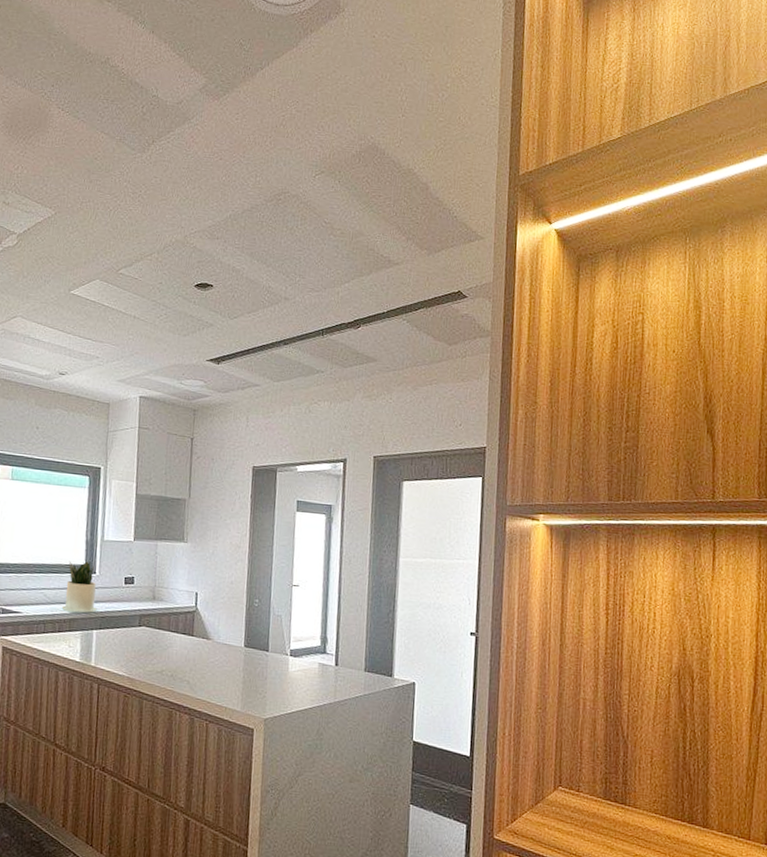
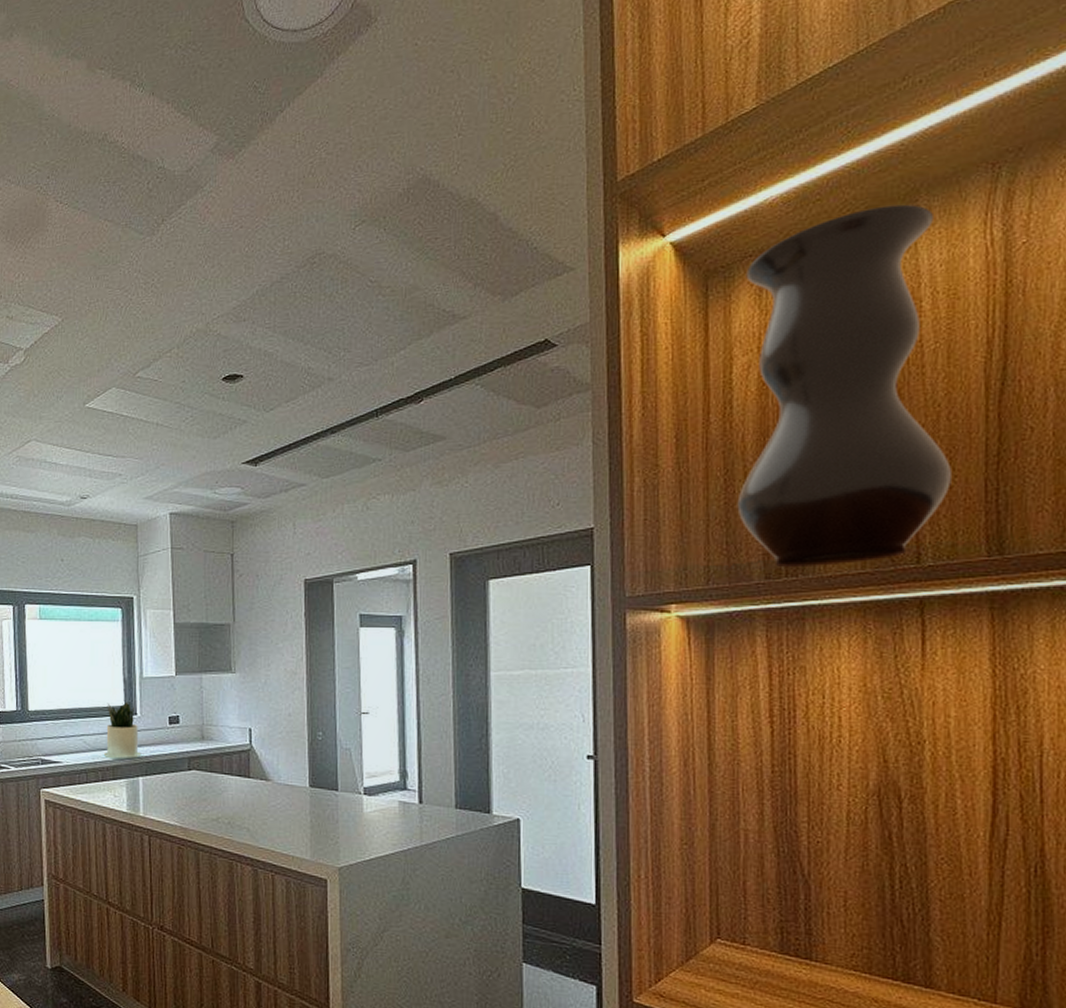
vase: none [591,227,738,495] -> present [737,204,951,567]

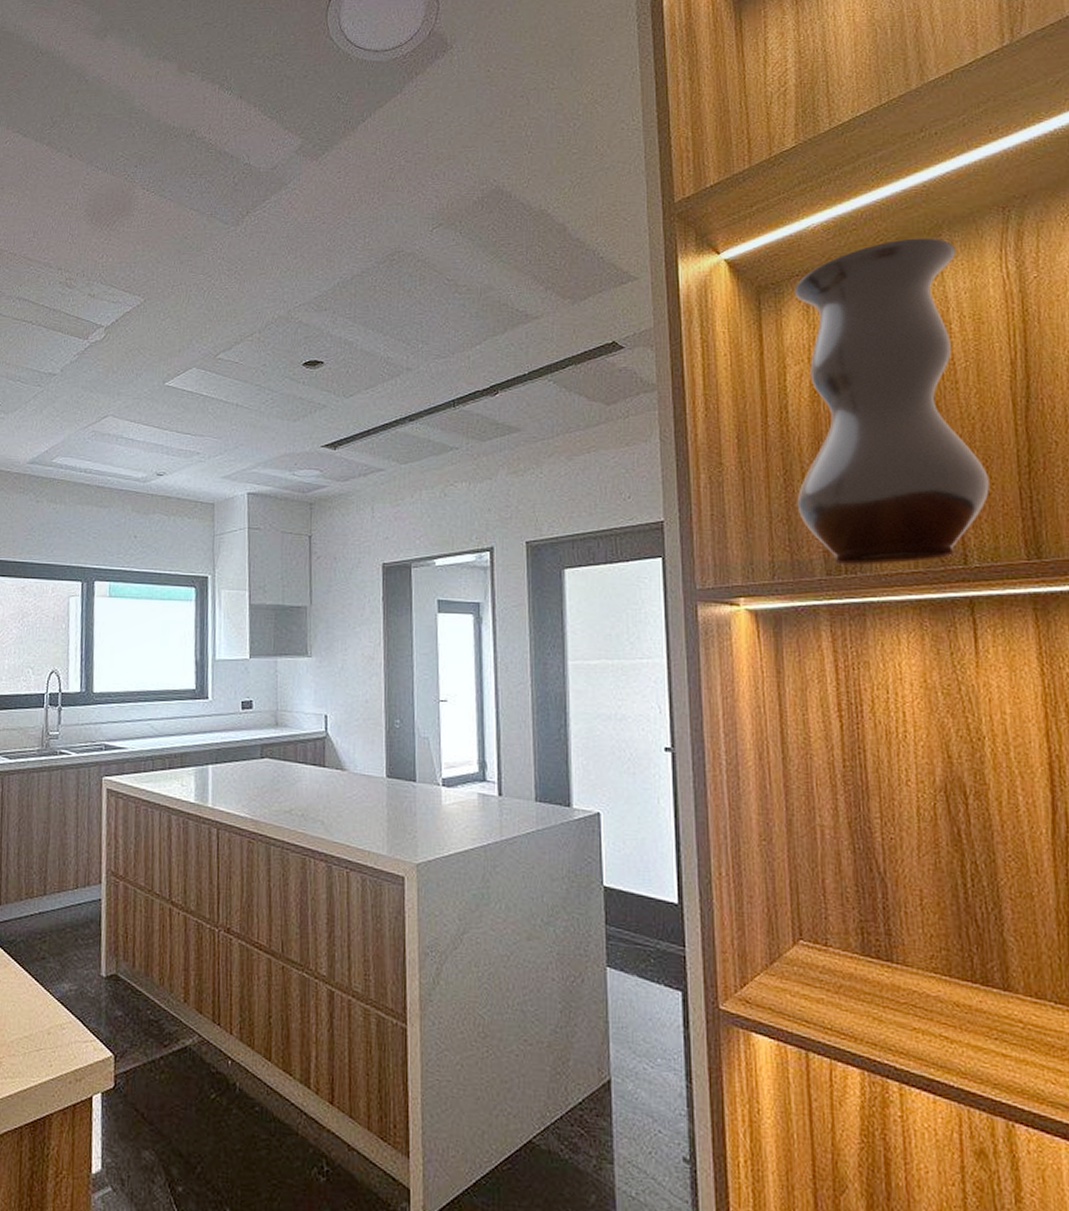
planter: present [103,702,142,760] -> none [171,685,212,746]

